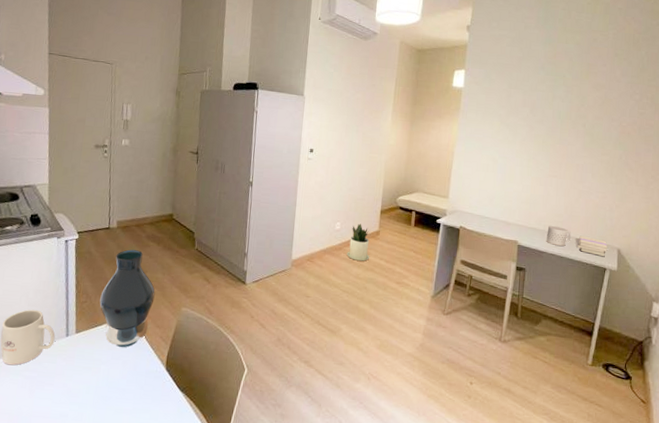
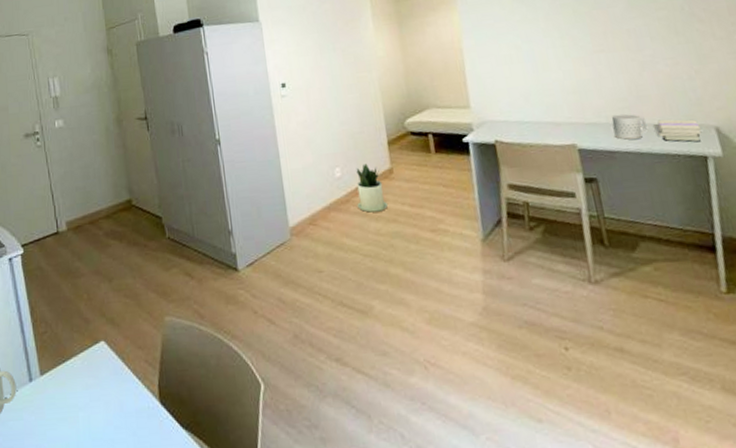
vase: present [99,249,156,348] -> none [62,253,129,385]

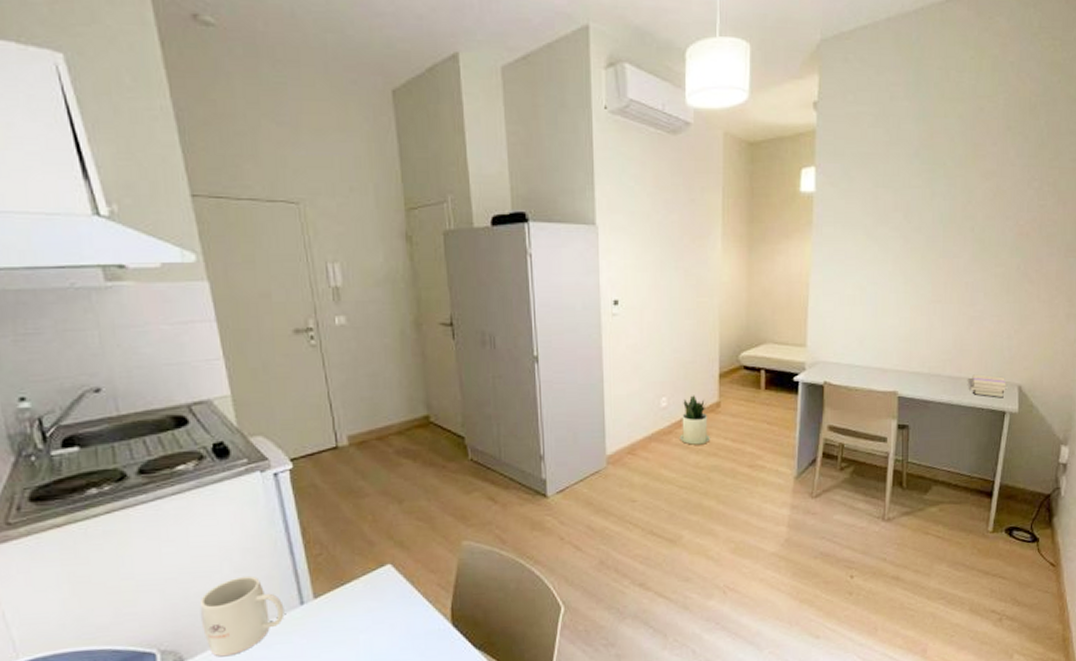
mug: present [611,113,647,140] -> none [933,365,962,392]

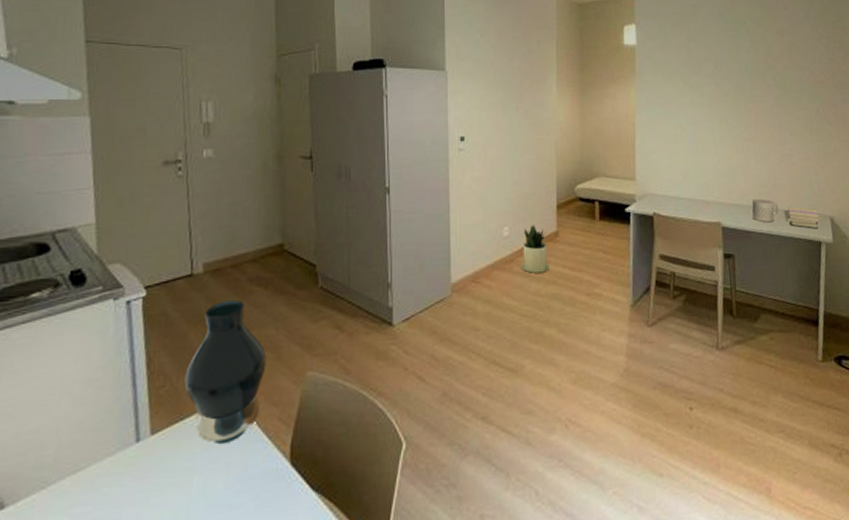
mug: present [199,575,285,657] -> none [29,410,119,503]
vase: none [341,472,421,608] -> present [185,300,267,445]
mug: none [933,365,962,392] -> present [752,198,779,223]

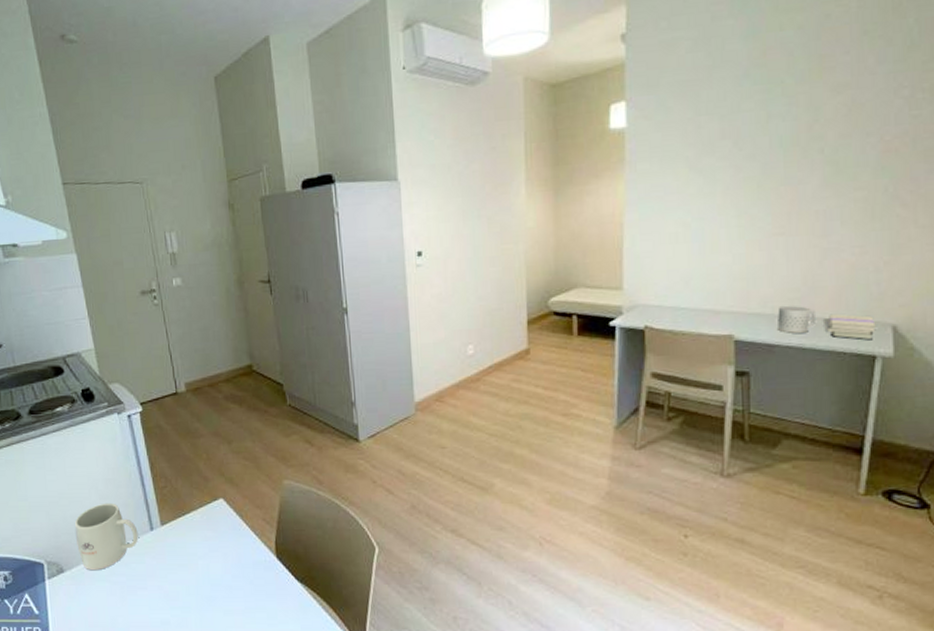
mug: none [29,410,119,503] -> present [74,502,139,571]
vase: present [185,300,267,445] -> none [181,416,248,537]
planter: present [520,225,549,273] -> none [488,342,520,393]

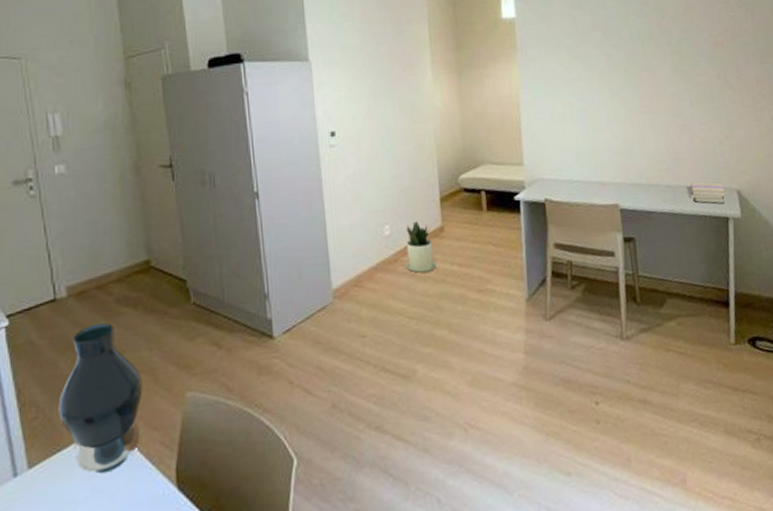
vase: none [181,416,248,537] -> present [58,323,143,474]
planter: none [488,342,520,393] -> present [405,221,437,273]
mug: present [778,305,815,334] -> none [651,175,681,201]

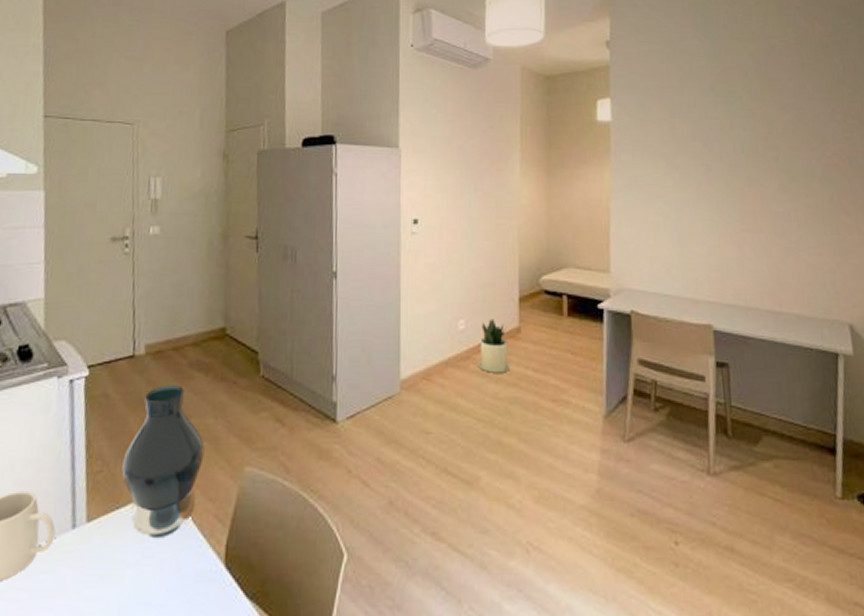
books: present [685,181,726,204] -> none [789,310,836,338]

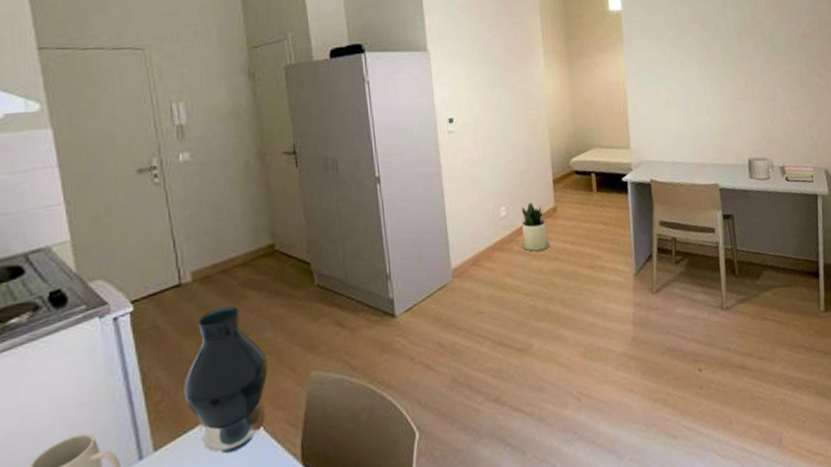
mug: none [750,298,784,328] -> present [747,156,774,180]
books: none [789,310,836,338] -> present [778,162,815,183]

